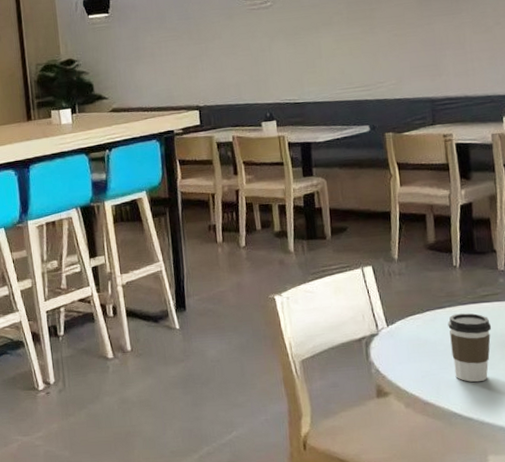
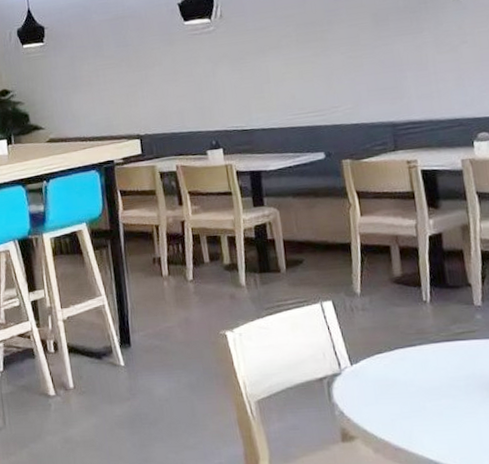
coffee cup: present [448,313,492,382] -> none [419,351,470,427]

